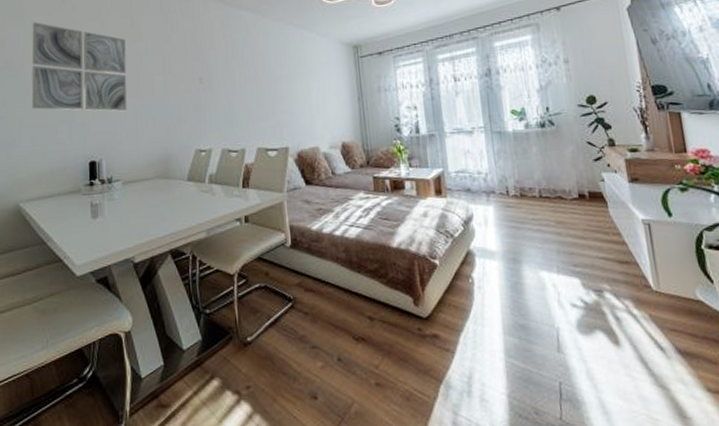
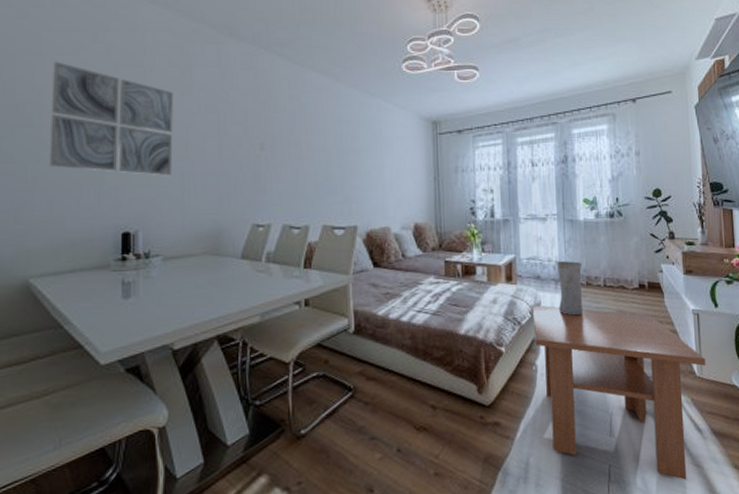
coffee table: none [464,217,664,402] -> present [532,305,706,480]
vase: none [487,173,518,228] -> present [557,261,582,316]

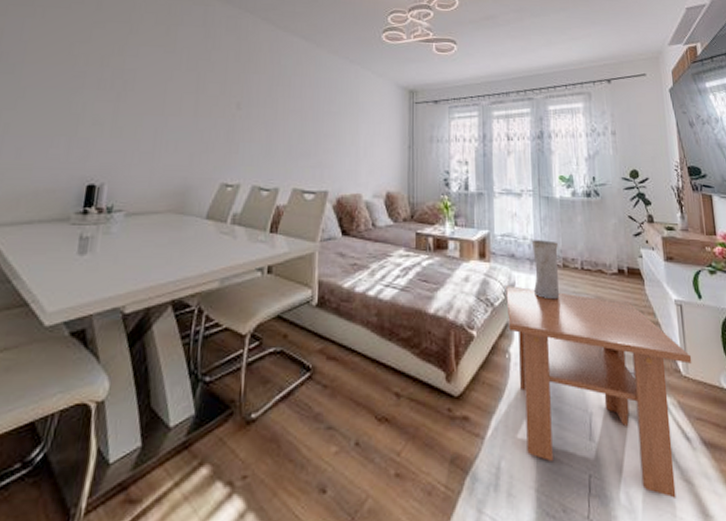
wall art: present [49,61,173,177] -> none [24,13,156,130]

